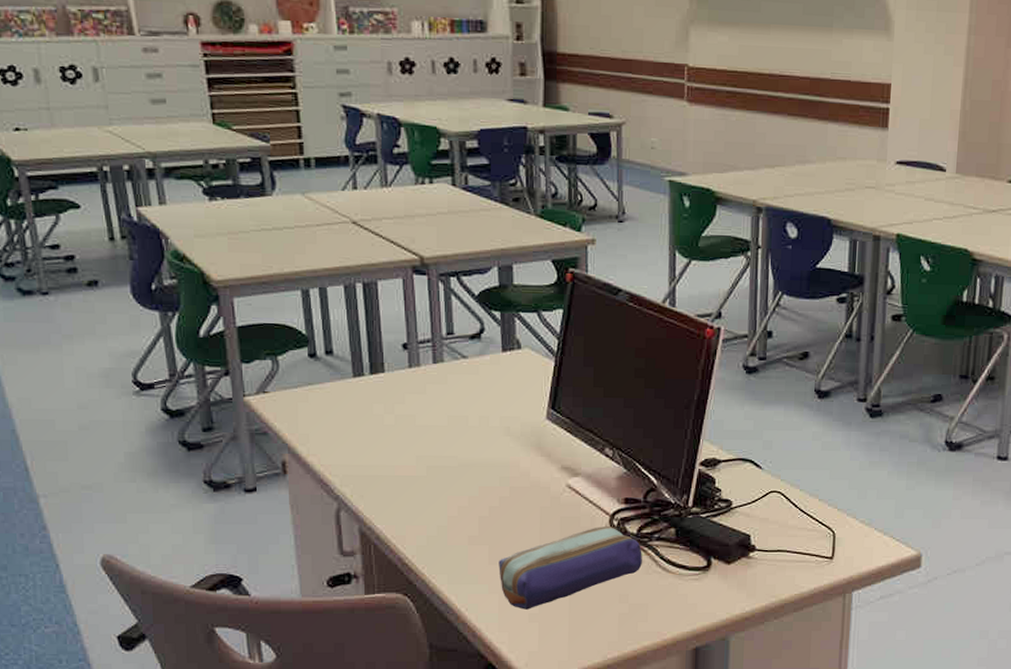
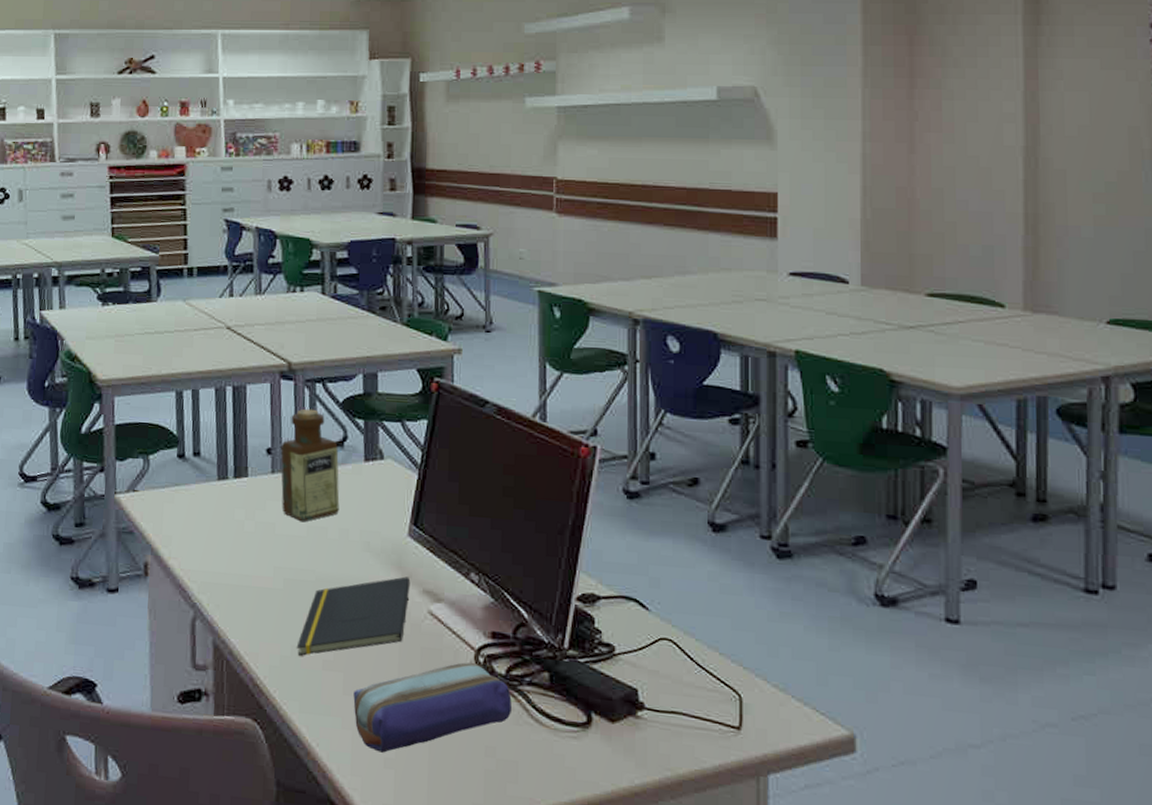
bottle: none [417,303,479,413] -> present [280,408,340,522]
notepad: none [442,456,550,534] -> present [296,576,411,656]

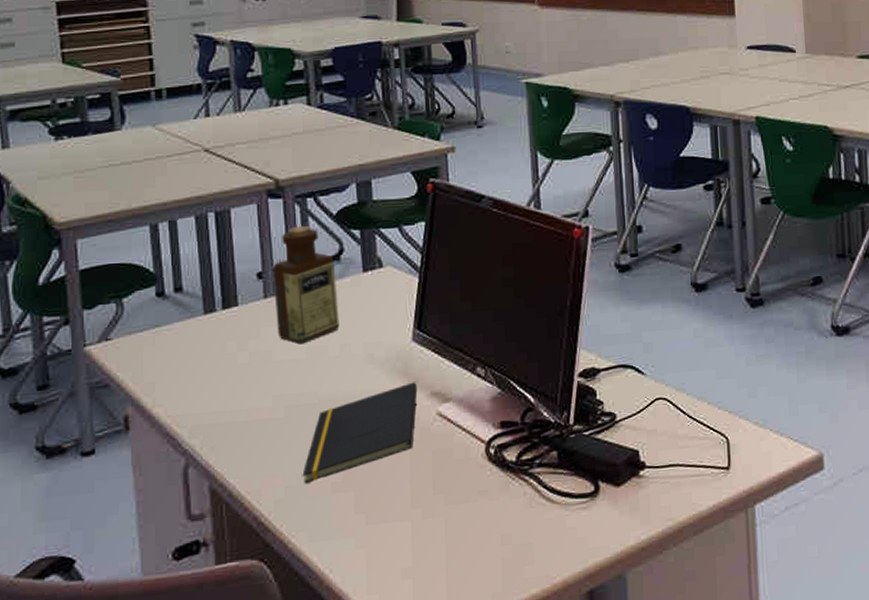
pencil case: present [353,662,512,753] -> none [366,456,524,565]

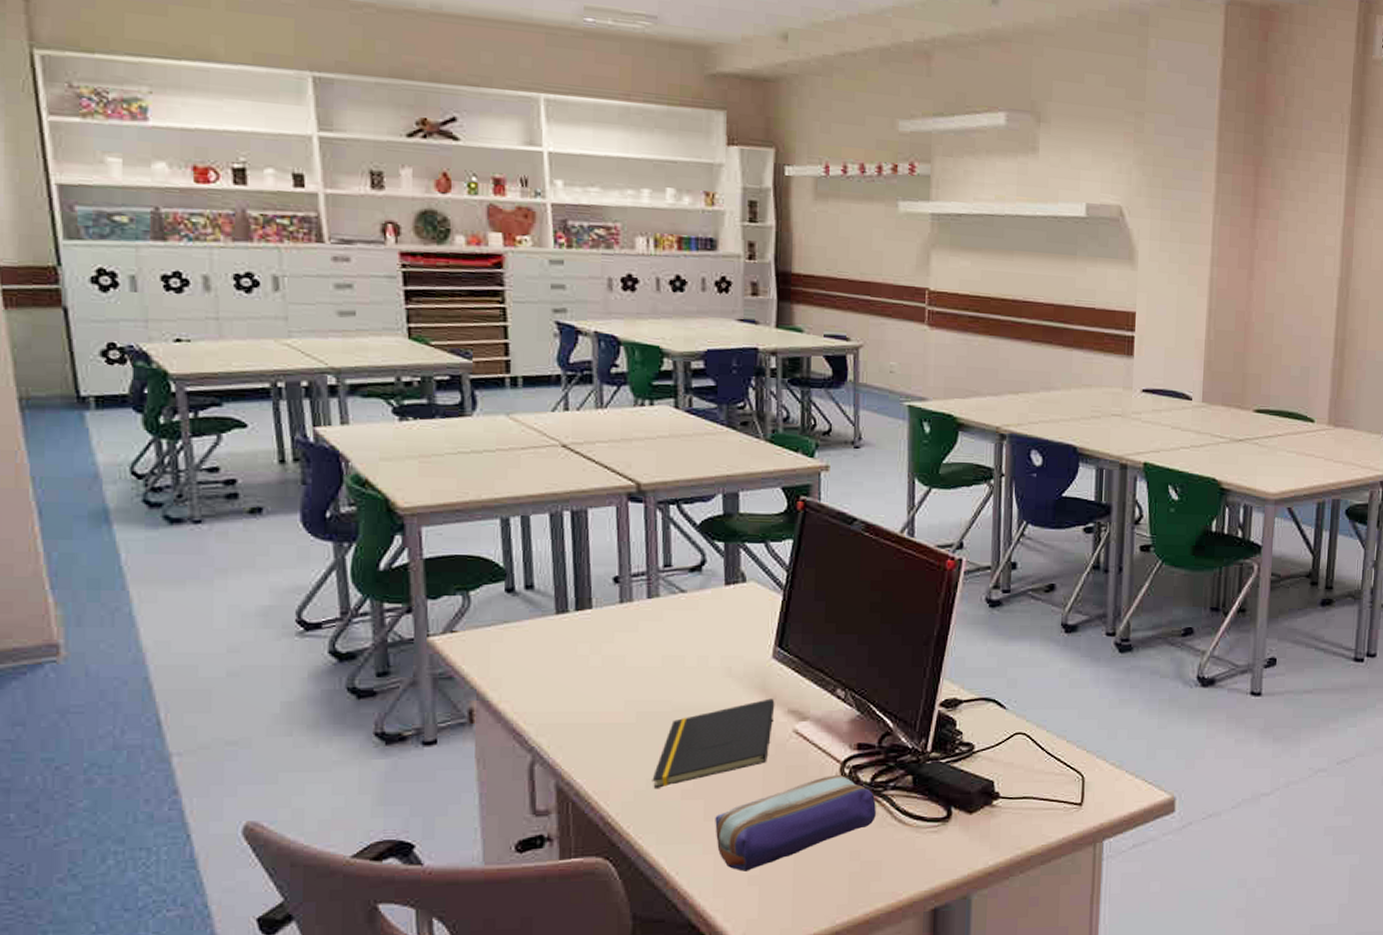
bottle: present [272,225,340,345] -> none [630,532,698,652]
pencil case: none [366,456,524,565] -> present [715,775,876,872]

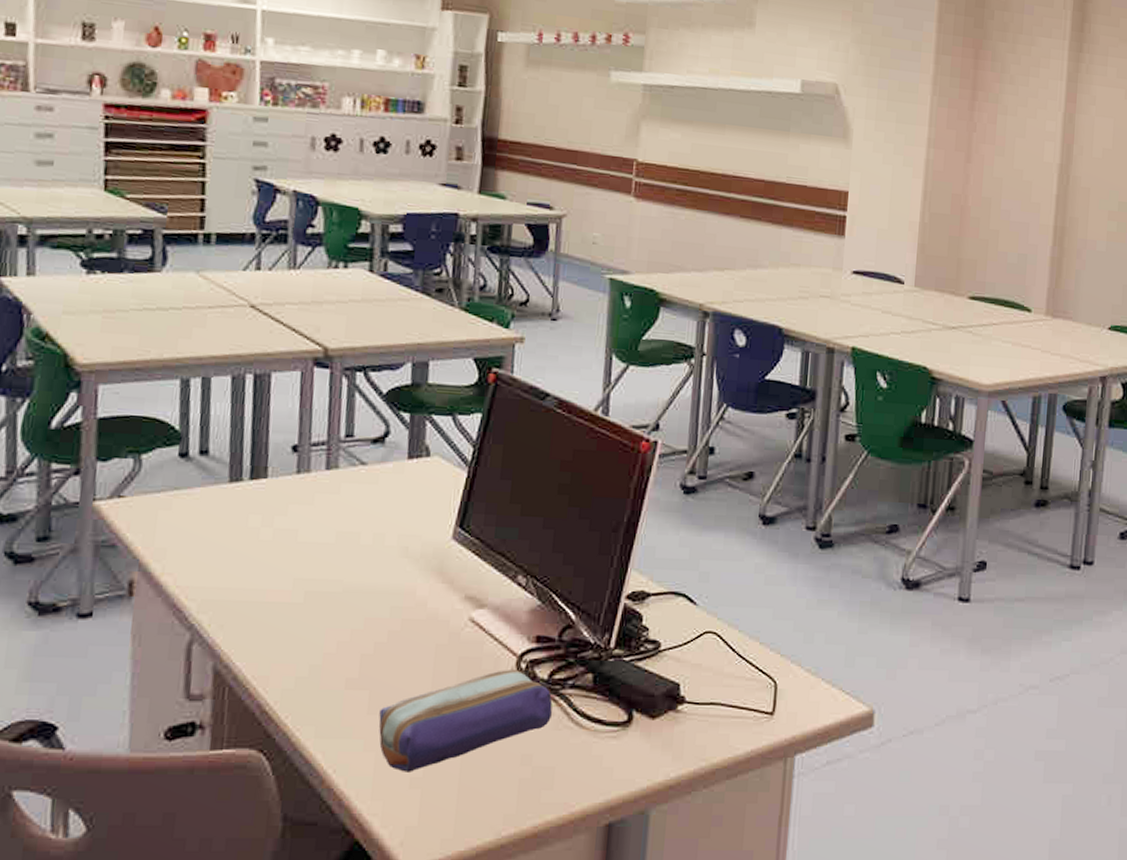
notepad: present [652,698,775,788] -> none [315,582,452,676]

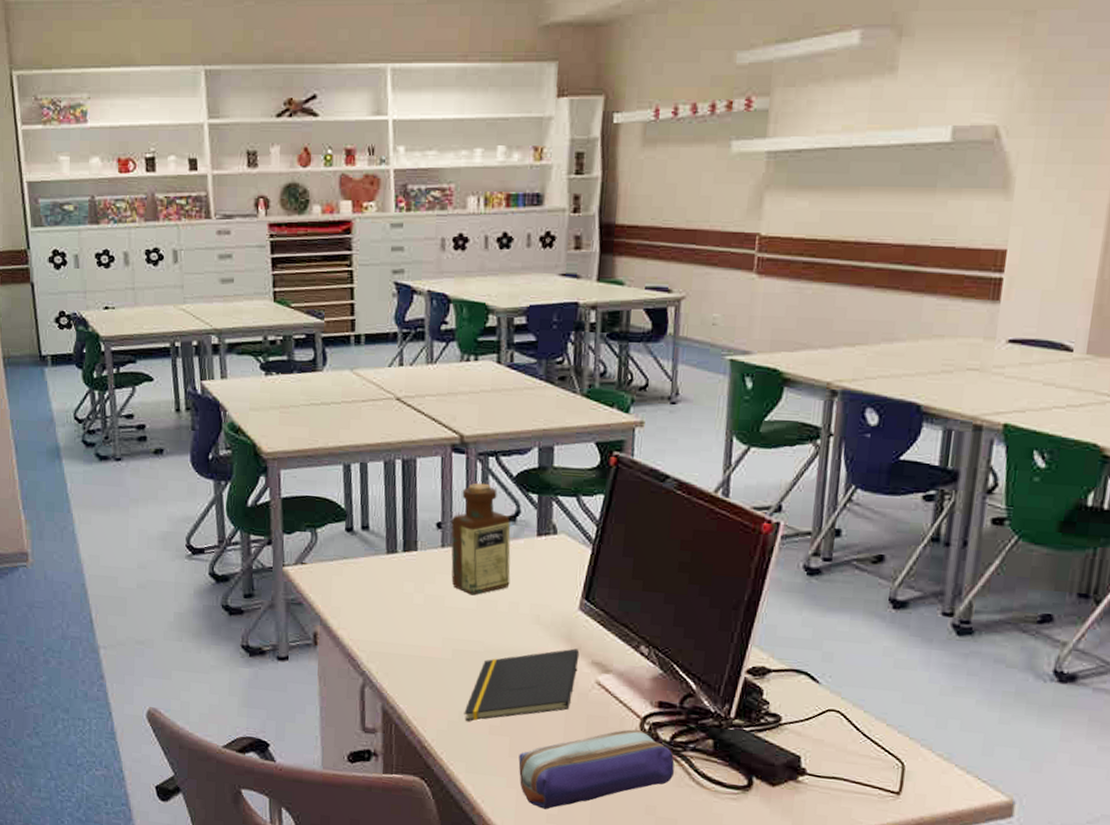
bottle: none [307,400,378,528] -> present [451,482,511,596]
notepad: none [315,582,452,676] -> present [464,648,580,721]

